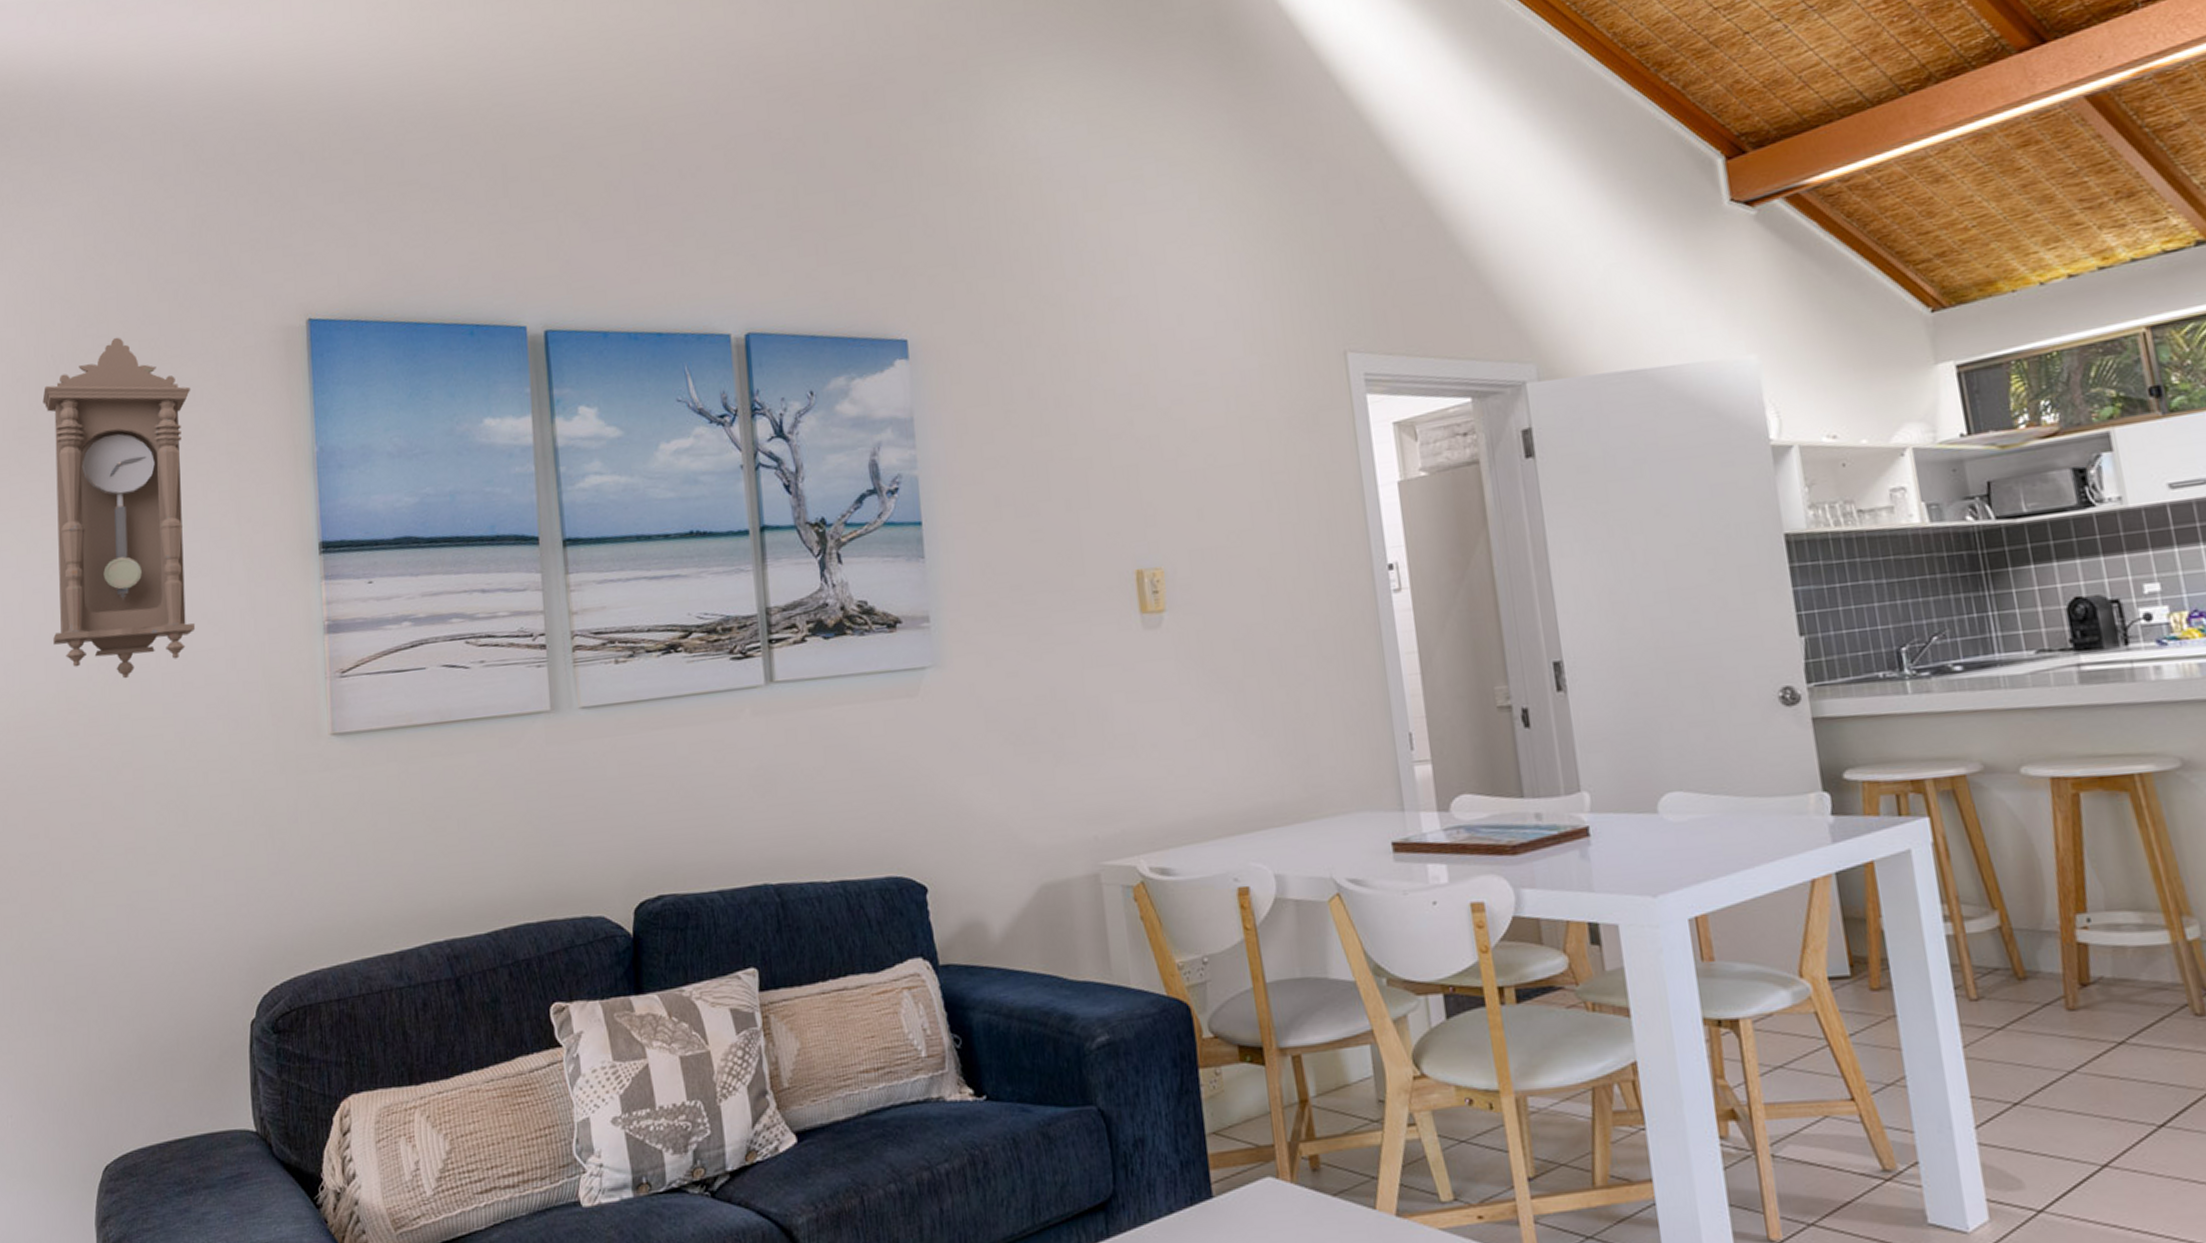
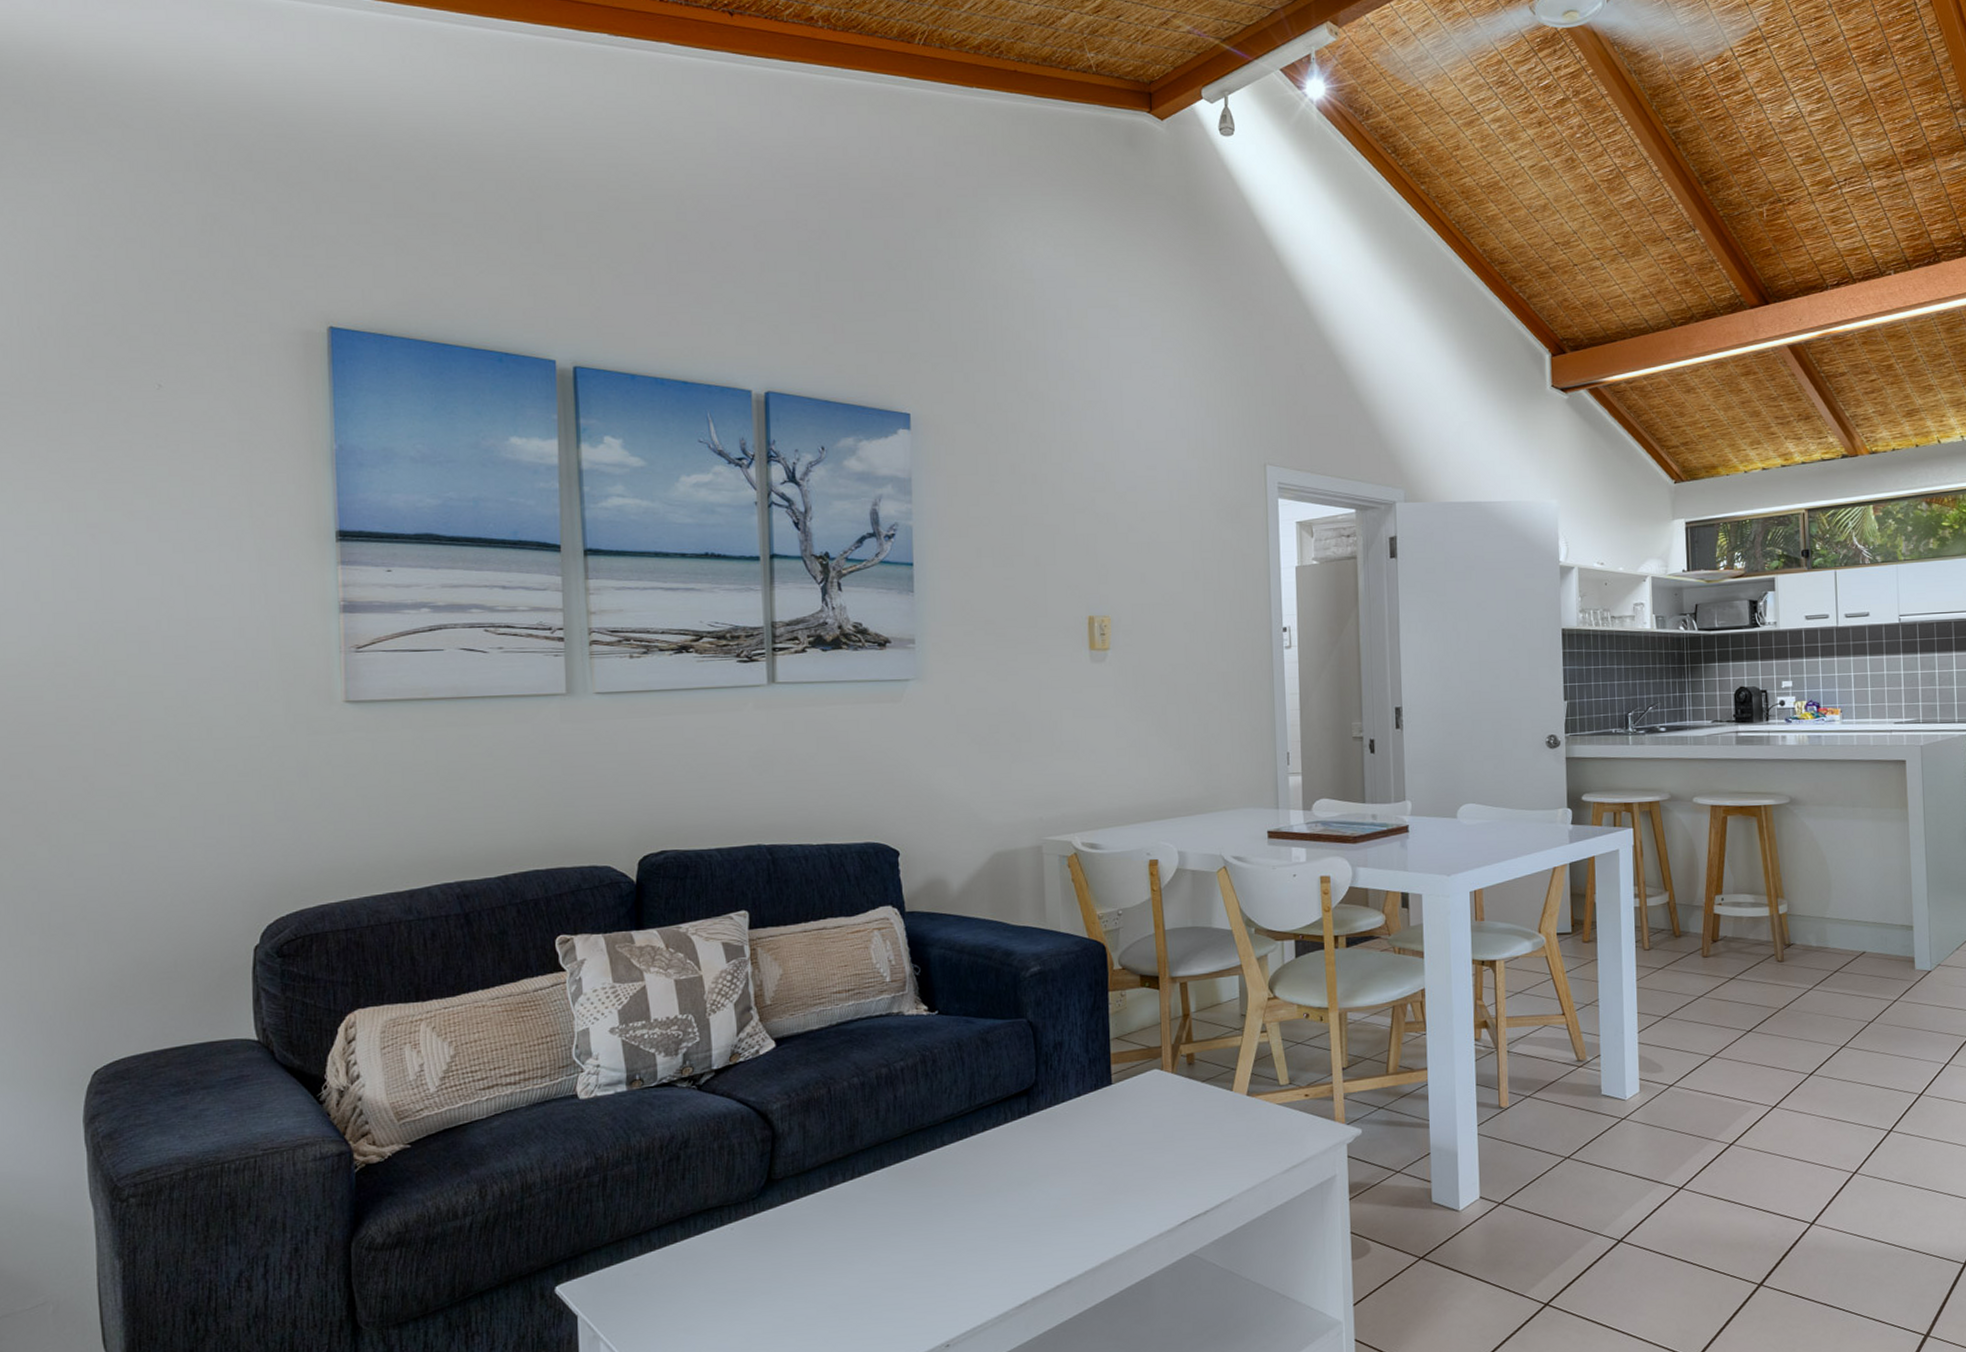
pendulum clock: present [42,337,196,679] -> none [27,318,201,639]

